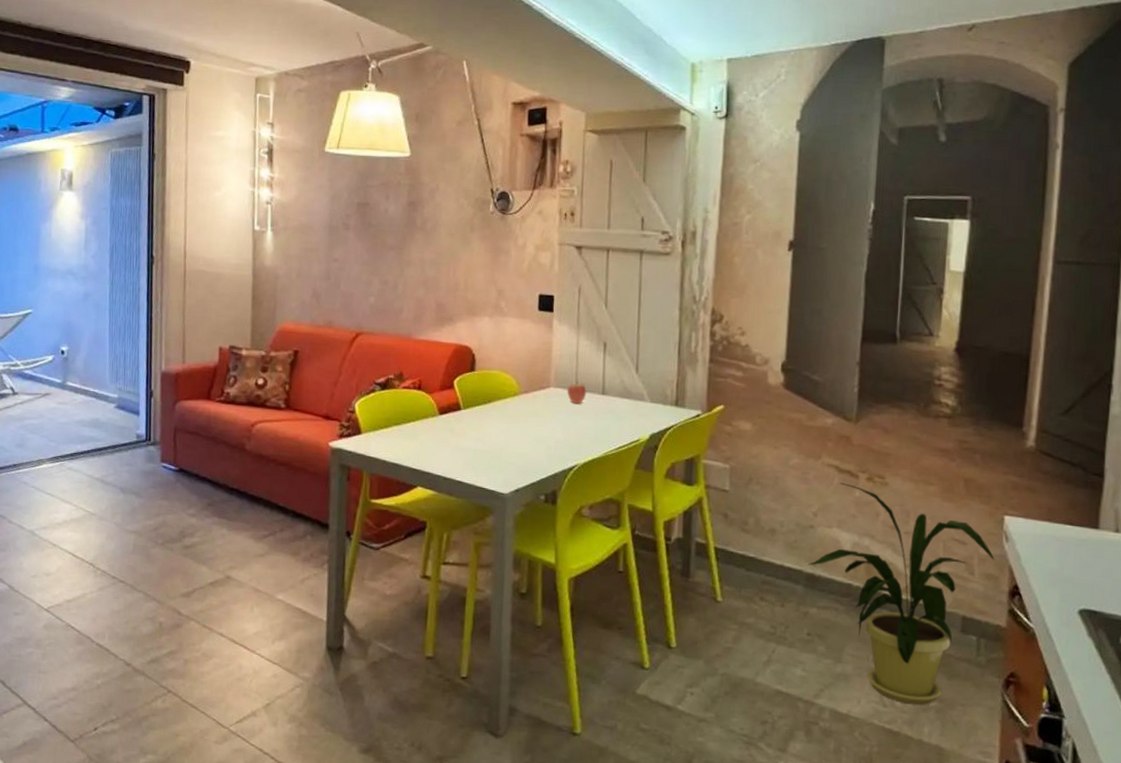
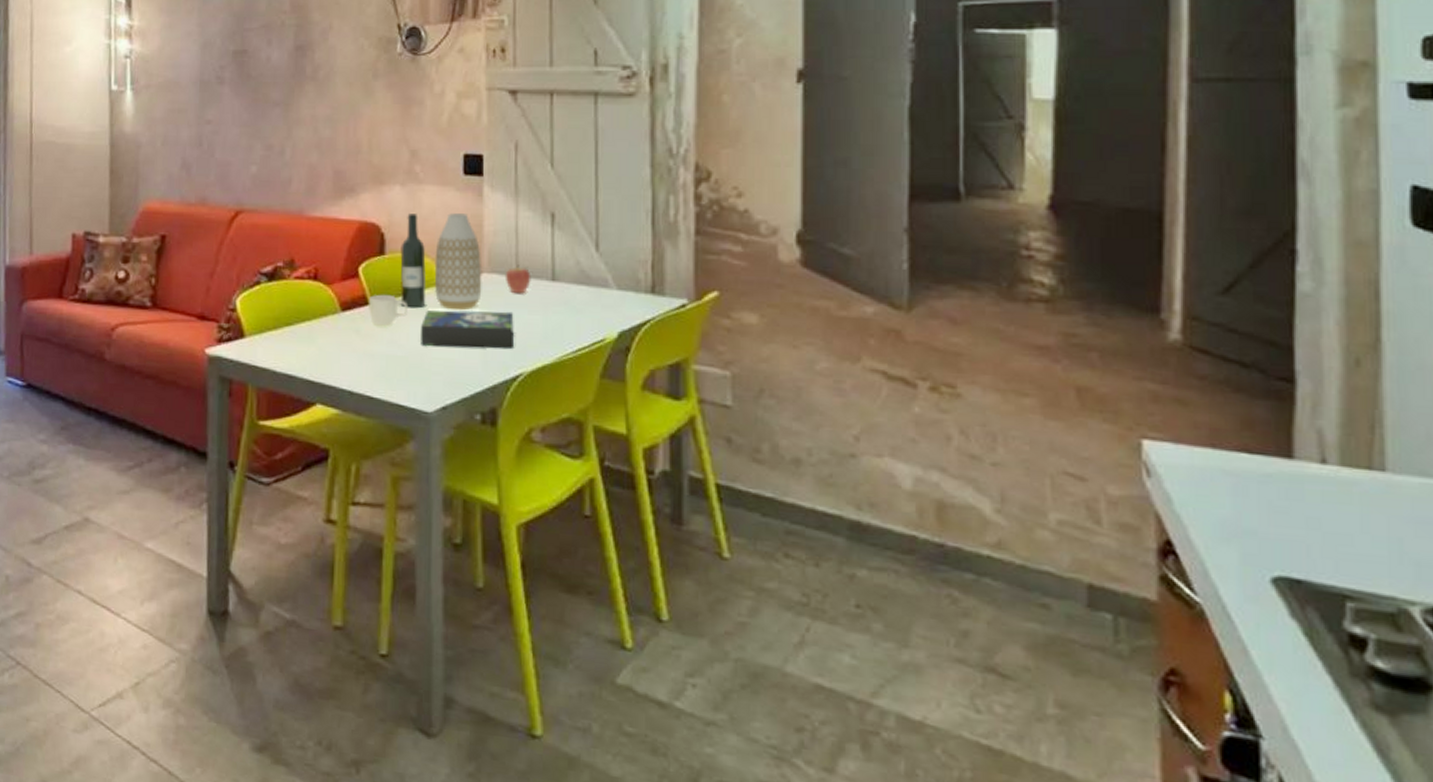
mug: none [461,402,491,428] -> present [369,294,407,327]
wine bottle: none [486,339,507,414] -> present [400,213,426,309]
book: none [500,415,573,446] -> present [421,310,515,348]
vase: none [513,340,550,415] -> present [434,213,482,309]
house plant: present [807,482,995,705] -> none [850,394,1132,712]

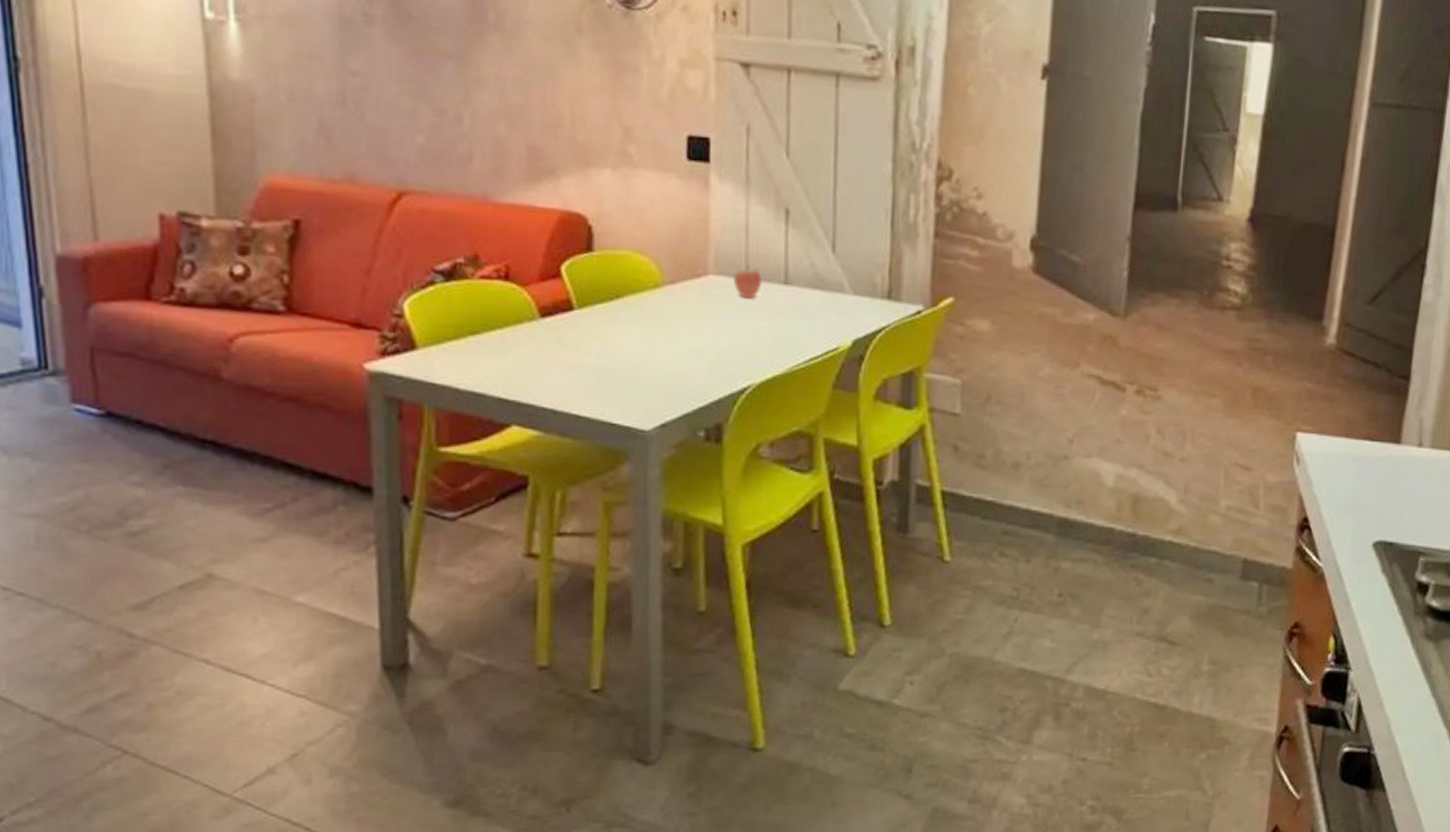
mug: present [369,294,407,327] -> none [574,297,621,336]
wine bottle: present [400,213,426,309] -> none [612,203,643,315]
book: present [421,310,515,348] -> none [636,316,743,359]
vase: present [434,213,482,309] -> none [652,205,708,316]

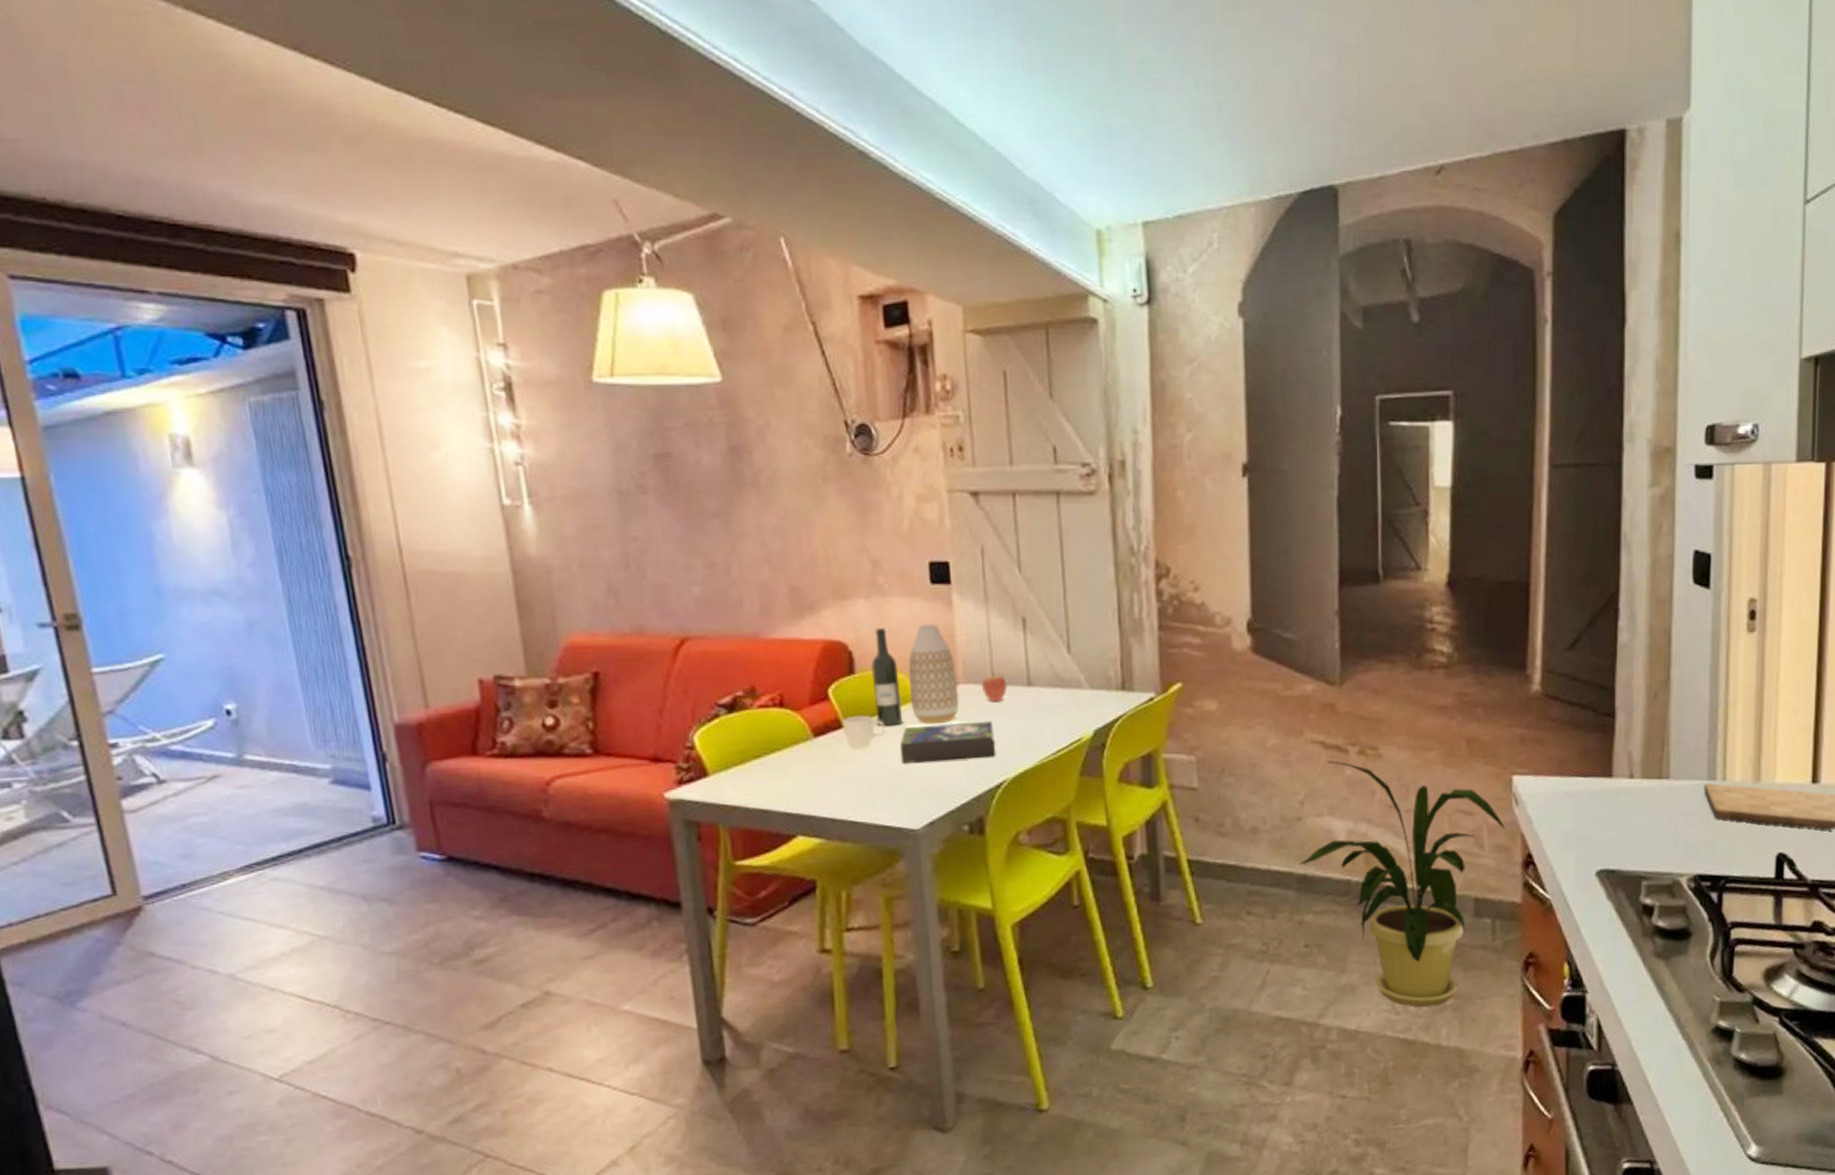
mug: none [574,297,621,336] -> present [842,715,885,750]
wine bottle: none [612,203,643,315] -> present [871,628,904,727]
book: none [636,316,743,359] -> present [900,720,996,763]
vase: none [652,205,708,316] -> present [908,624,960,724]
house plant: none [1060,398,1283,670] -> present [1298,761,1505,1007]

